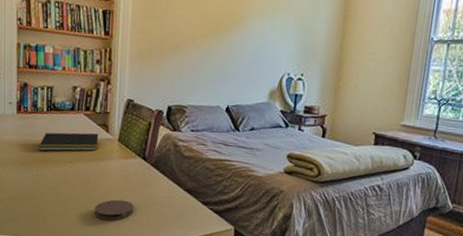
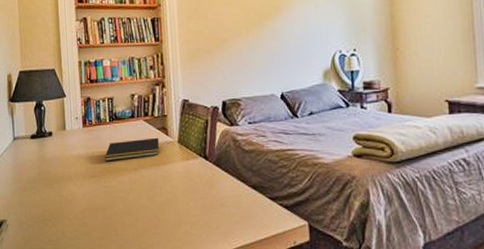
coaster: present [94,199,134,220] -> none [162,203,201,226]

